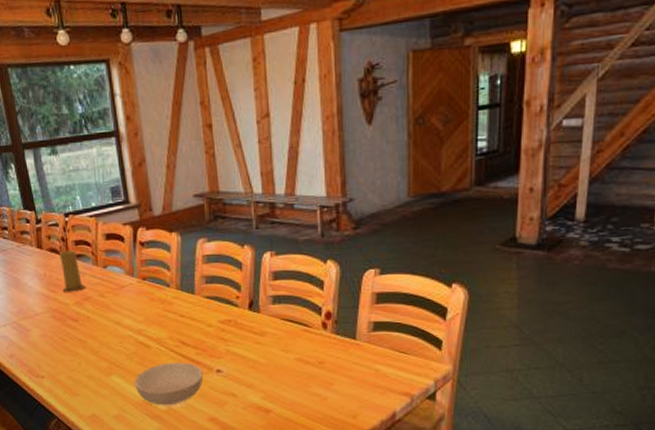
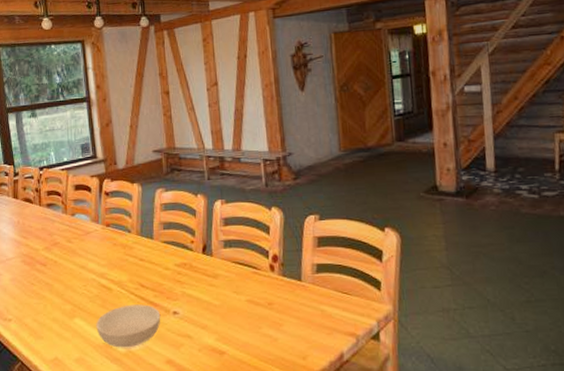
candle: present [59,250,86,292] -> none [33,199,55,238]

